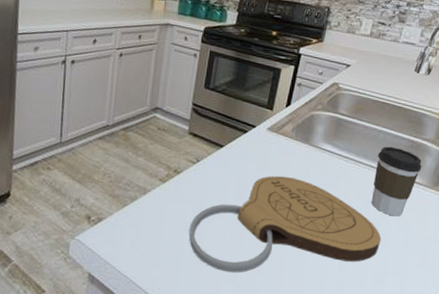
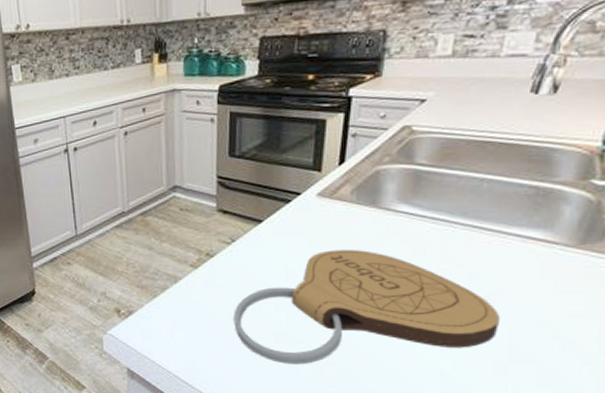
coffee cup: present [371,146,422,217] -> none [478,198,557,288]

